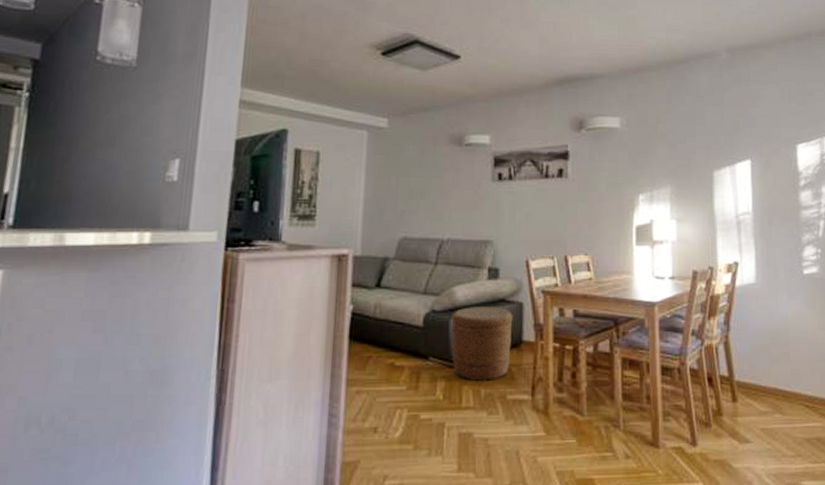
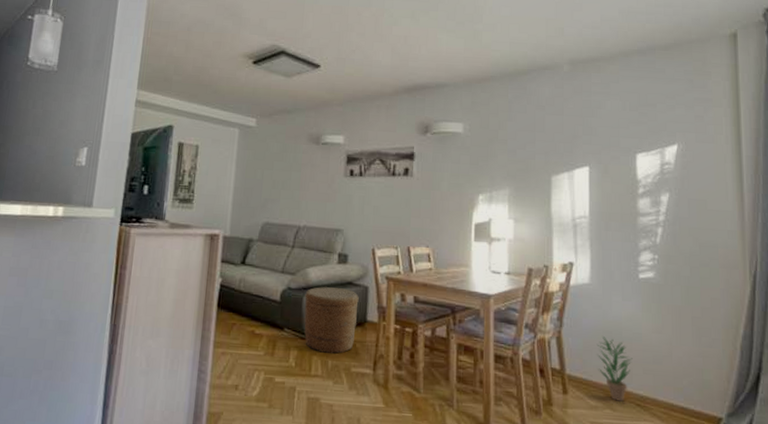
potted plant: none [765,338,800,404] -> present [598,336,633,402]

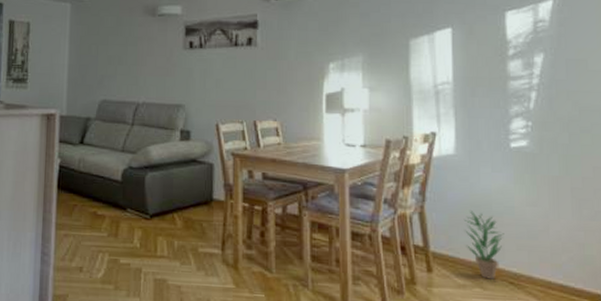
woven basket: present [304,287,359,355] -> none [147,165,204,235]

